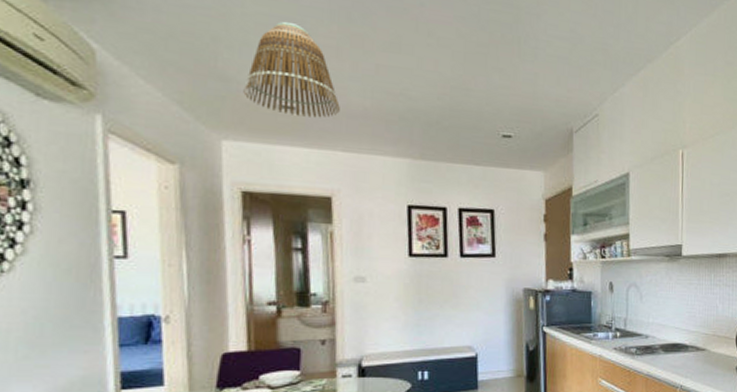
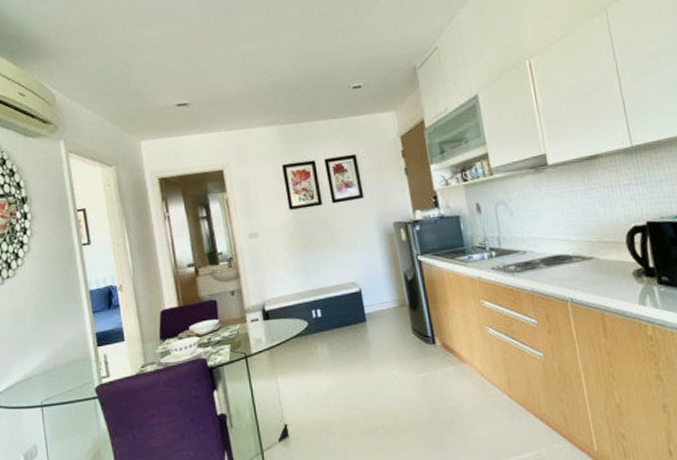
lamp shade: present [243,21,340,118] -> none [150,37,220,111]

